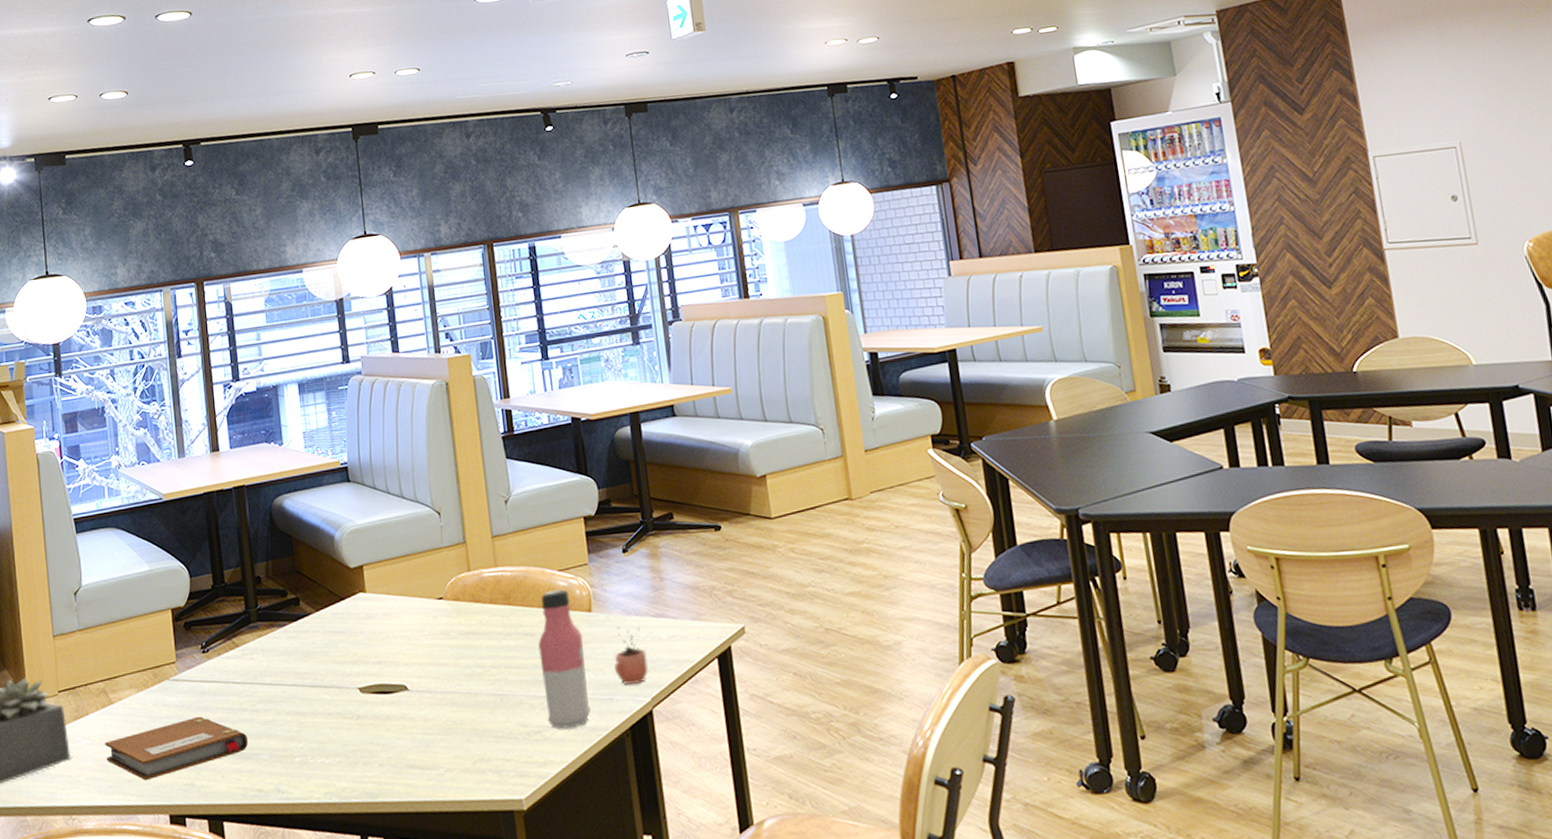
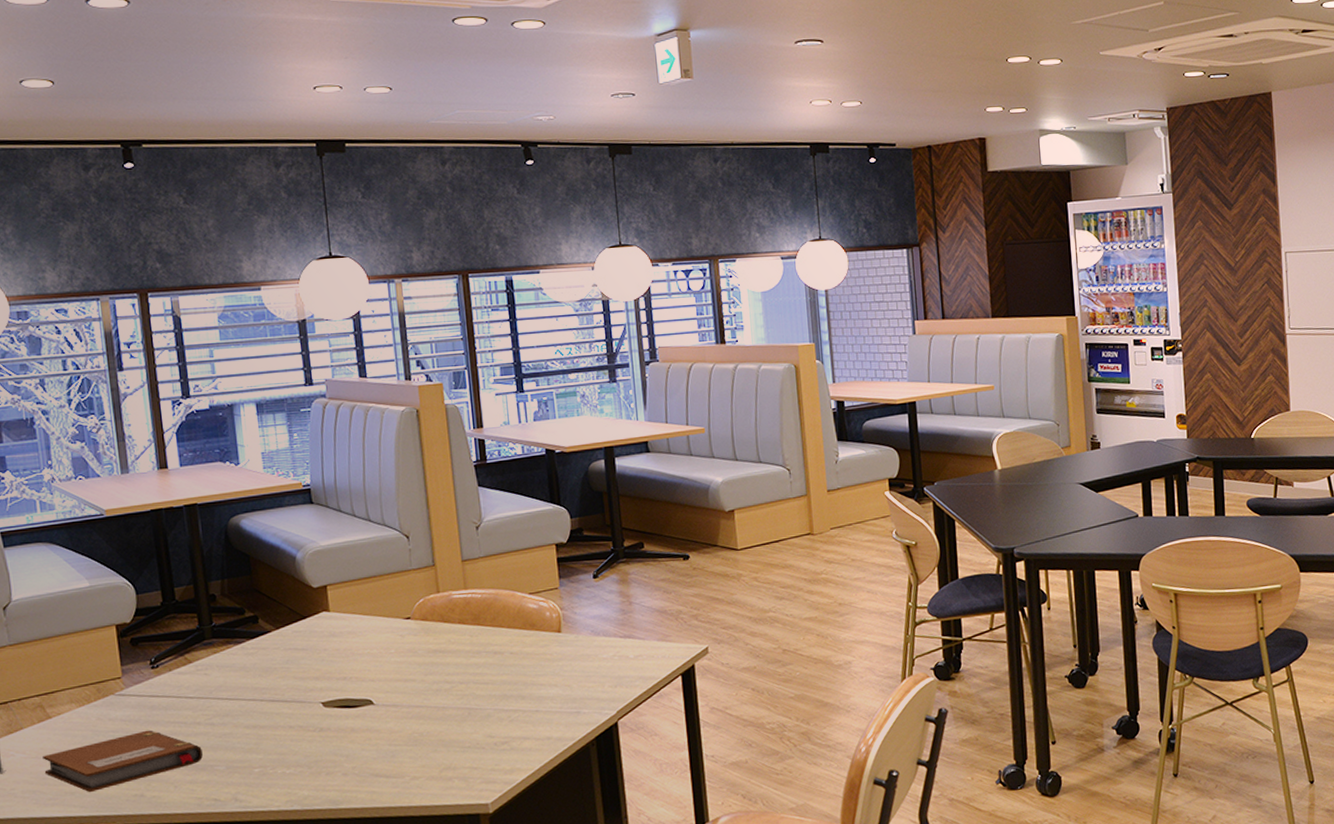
water bottle: present [538,589,591,729] -> none [507,611,558,739]
cocoa: present [614,625,649,685] -> none [582,645,615,699]

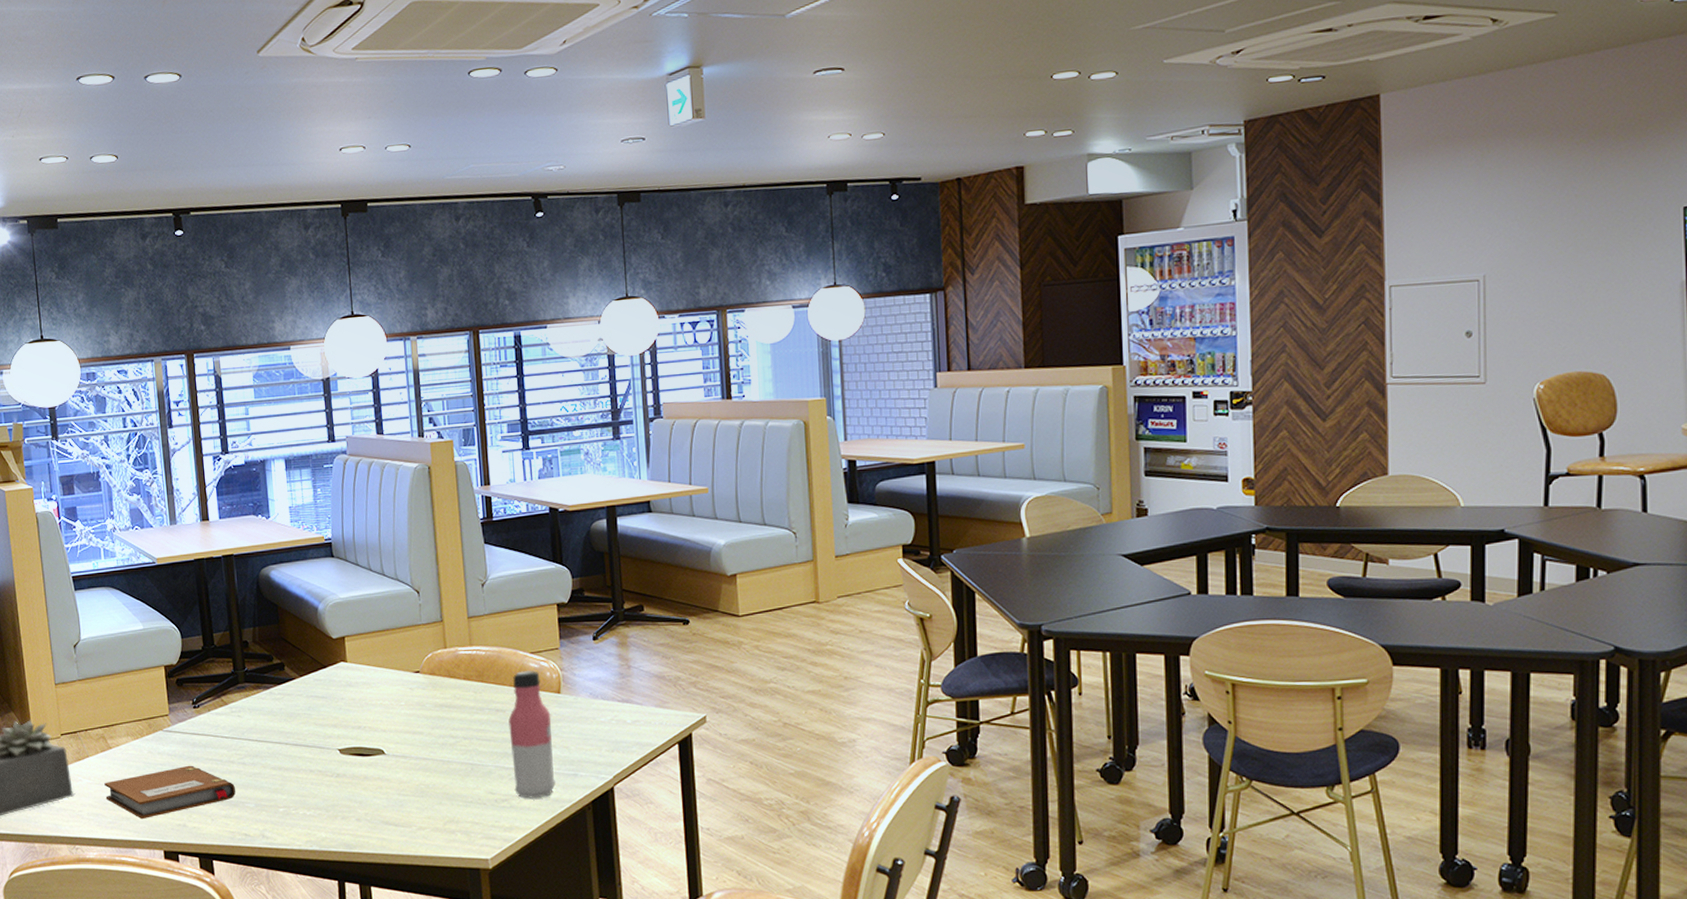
water bottle: none [507,611,558,739] -> present [508,671,556,799]

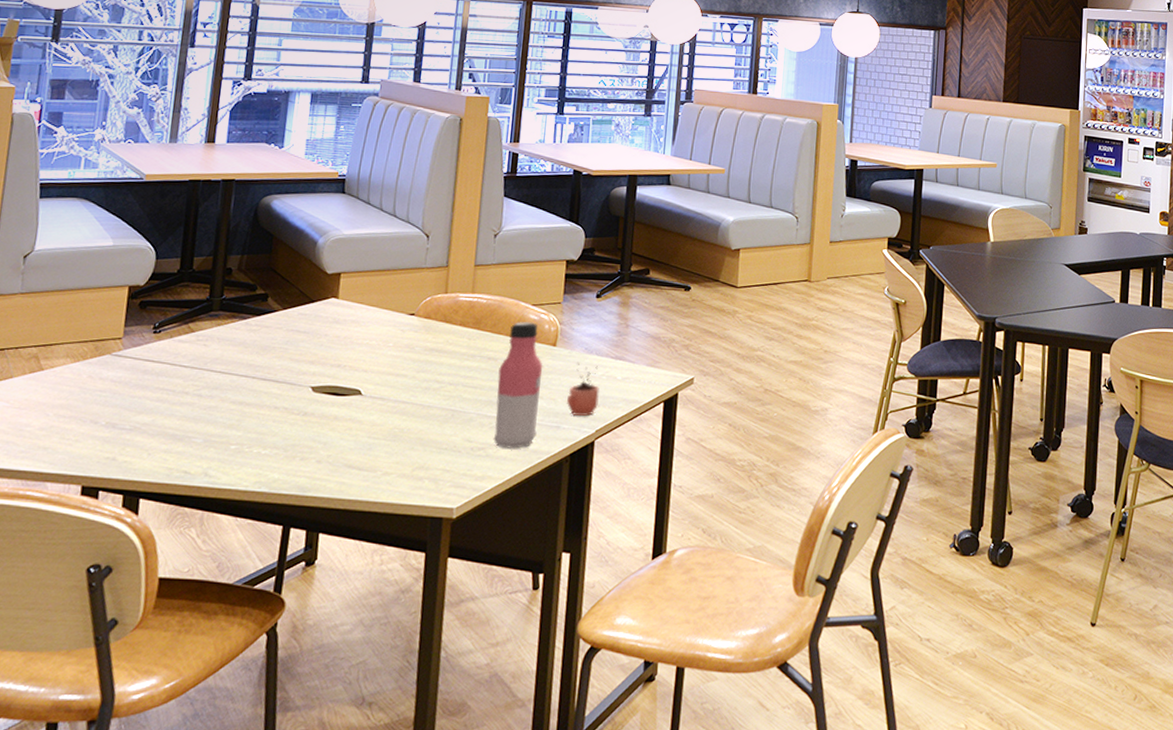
notebook: present [104,765,235,820] -> none [23,393,184,450]
cocoa: none [580,707,612,762] -> present [567,362,599,416]

